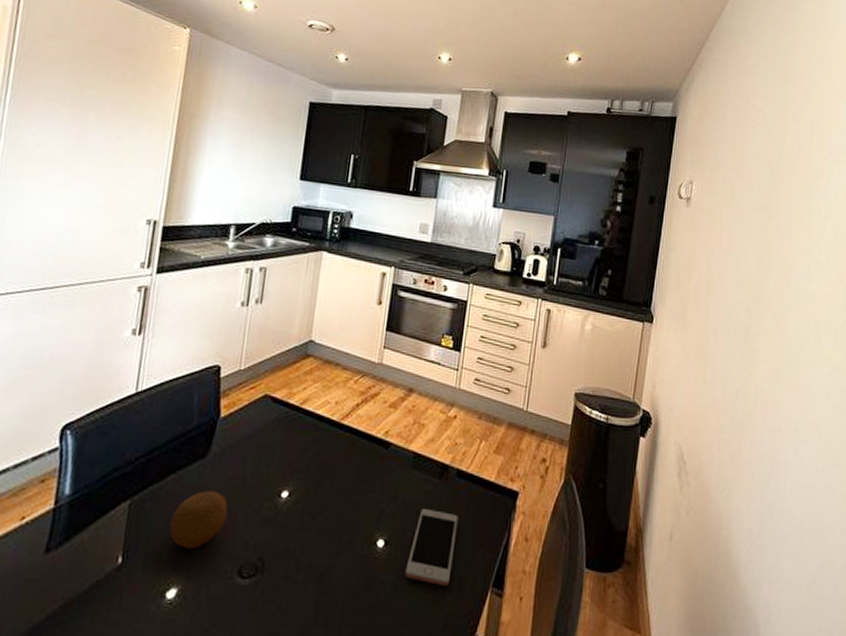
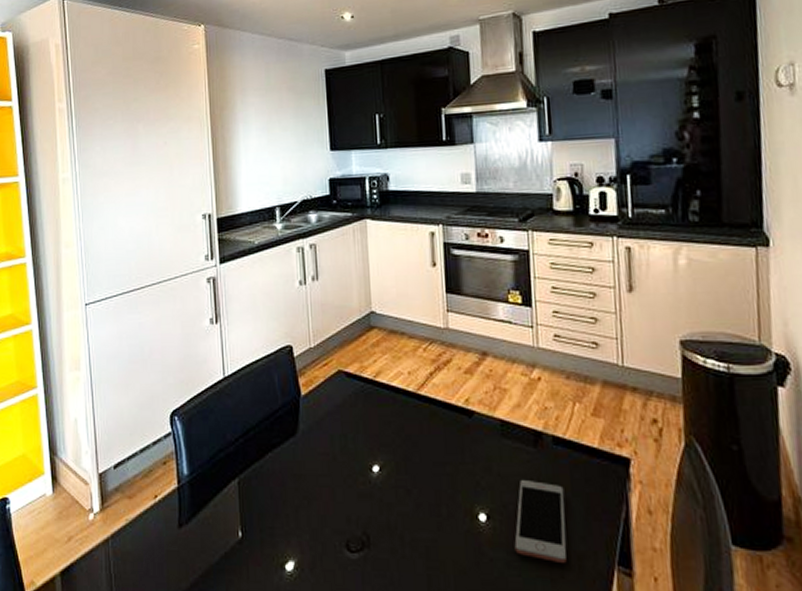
fruit: present [169,490,228,549] -> none [276,467,326,524]

